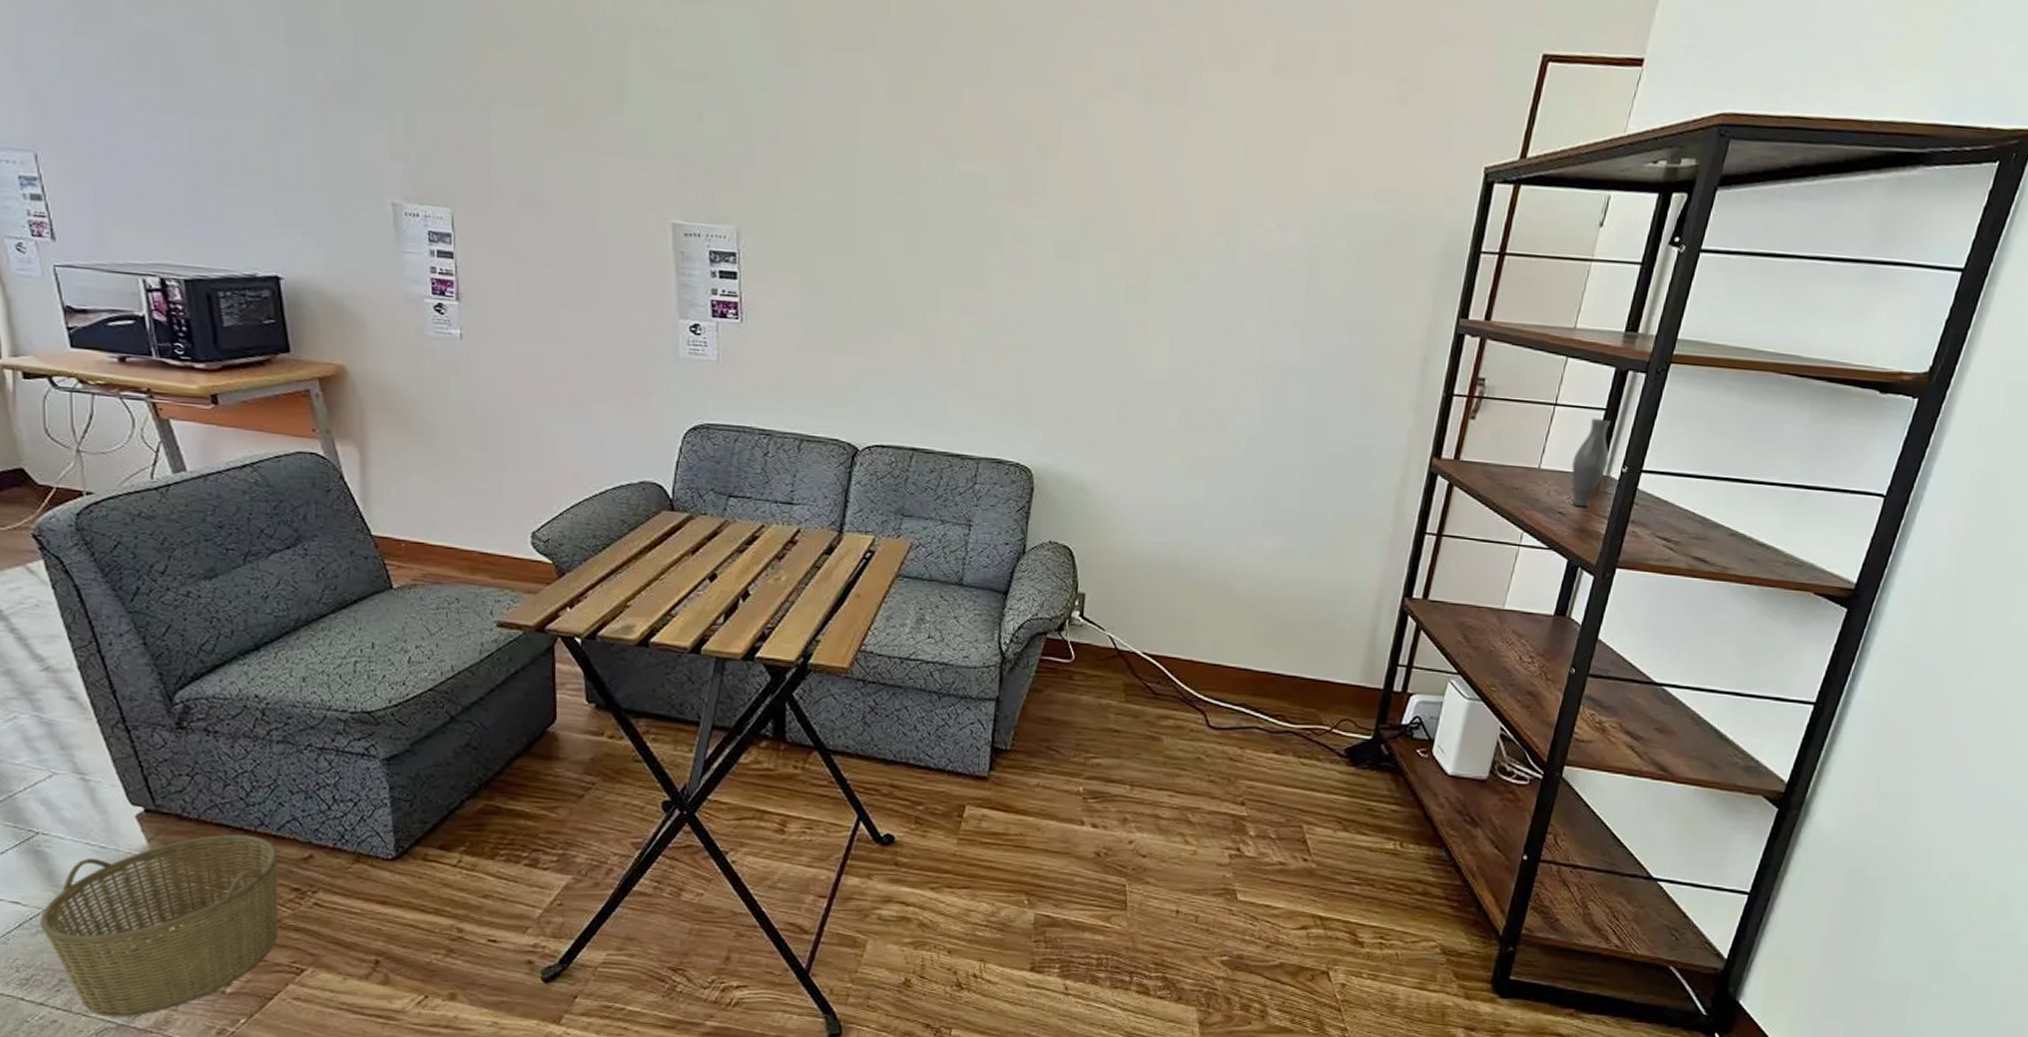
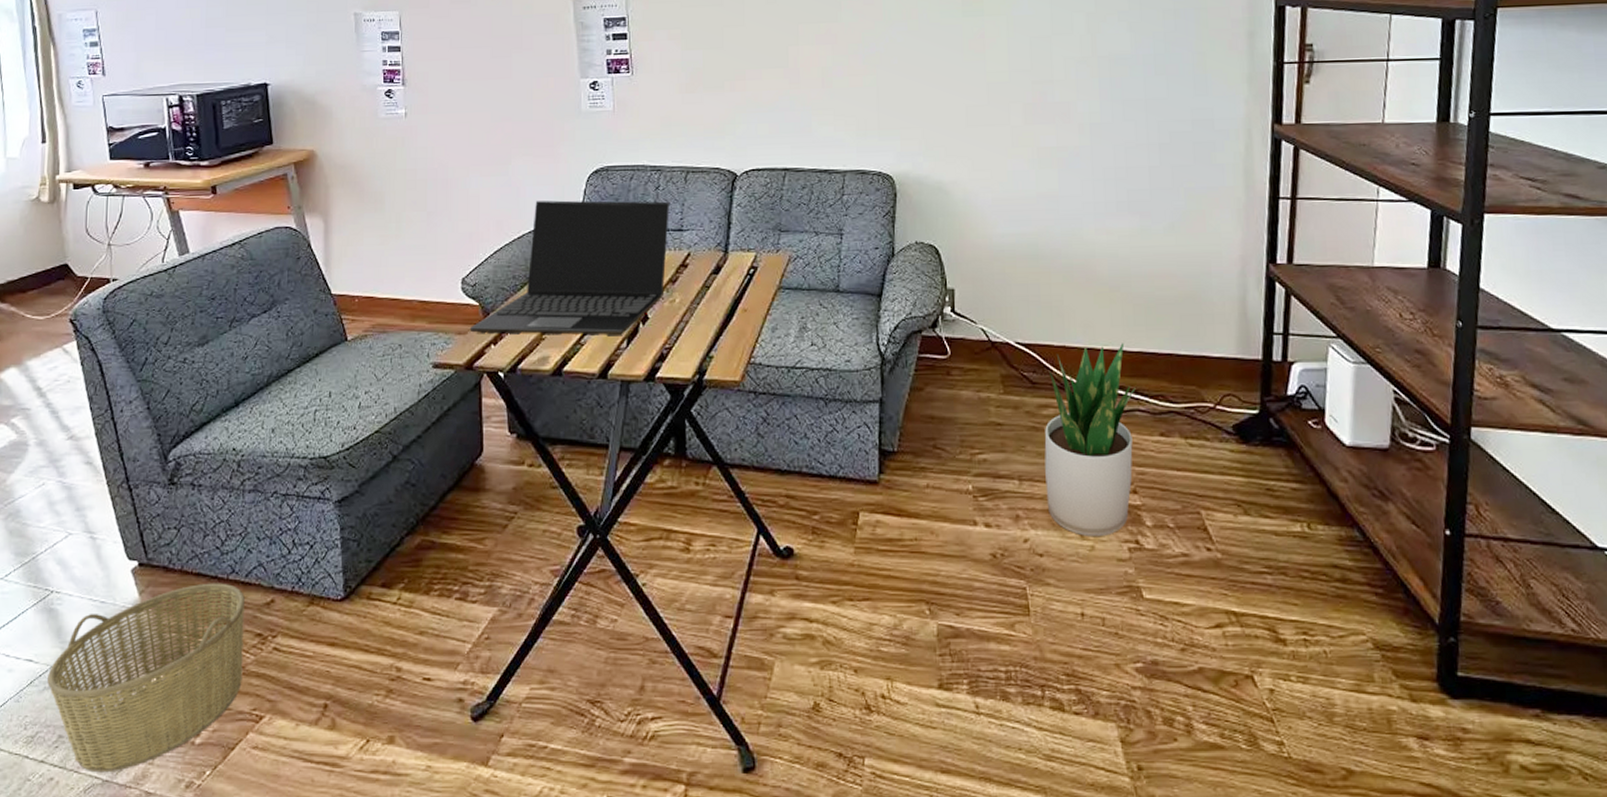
laptop: none [541,454,779,610] -> present [469,200,669,336]
planter: none [1155,662,1257,843] -> present [1044,343,1136,537]
vase: present [1571,417,1611,508] -> none [1416,68,1453,157]

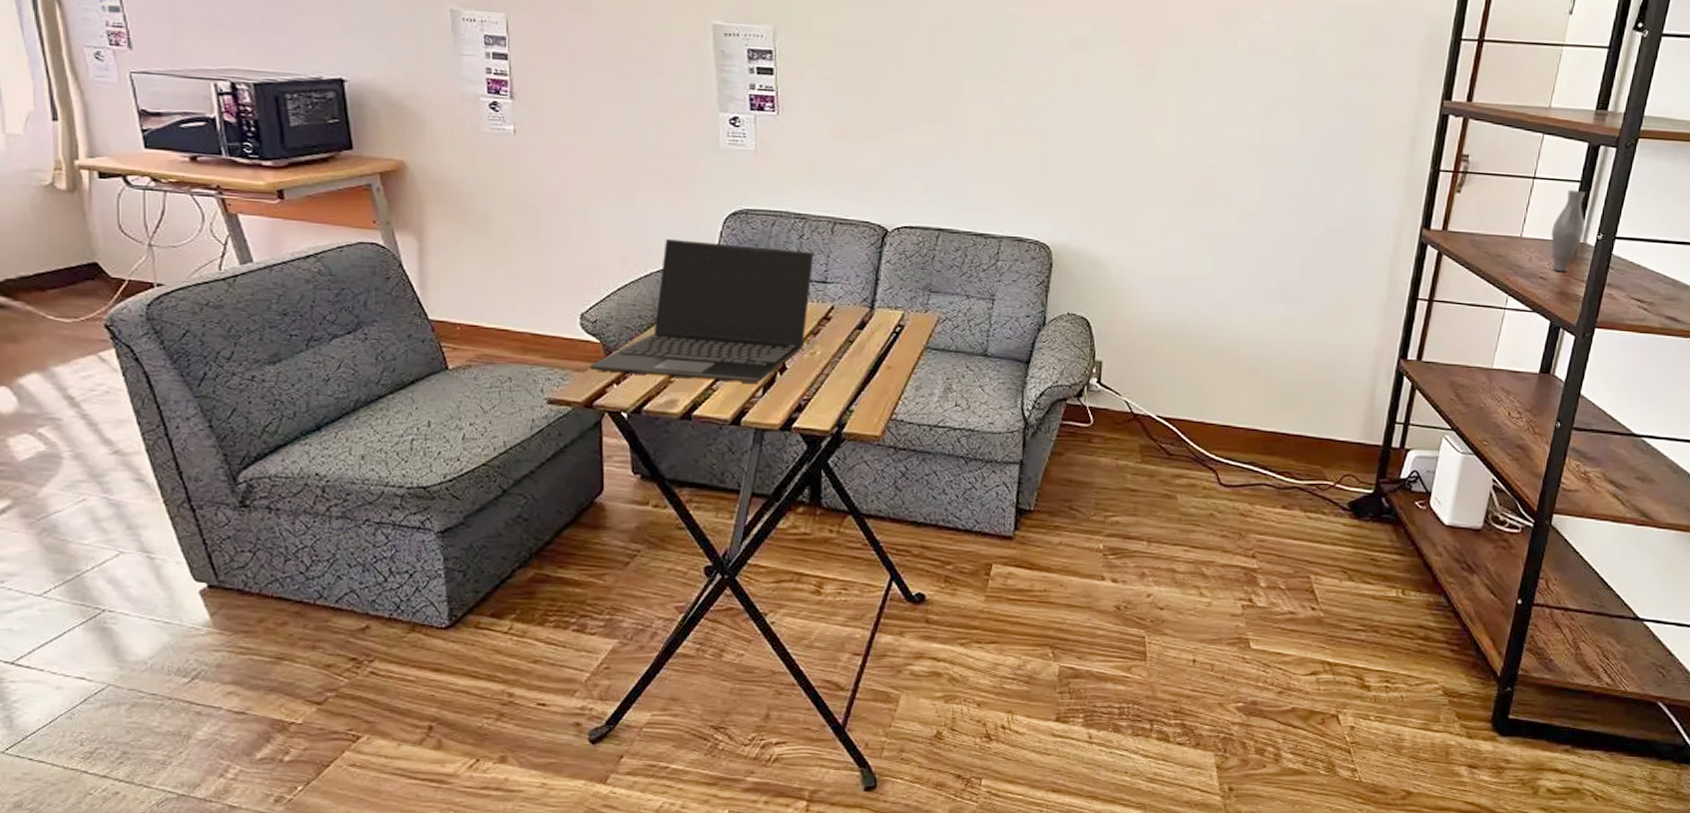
basket: present [47,583,245,773] -> none [105,607,336,788]
planter: present [1044,343,1136,537] -> none [1171,423,1265,595]
vase: none [1416,68,1453,157] -> present [1551,189,1586,273]

